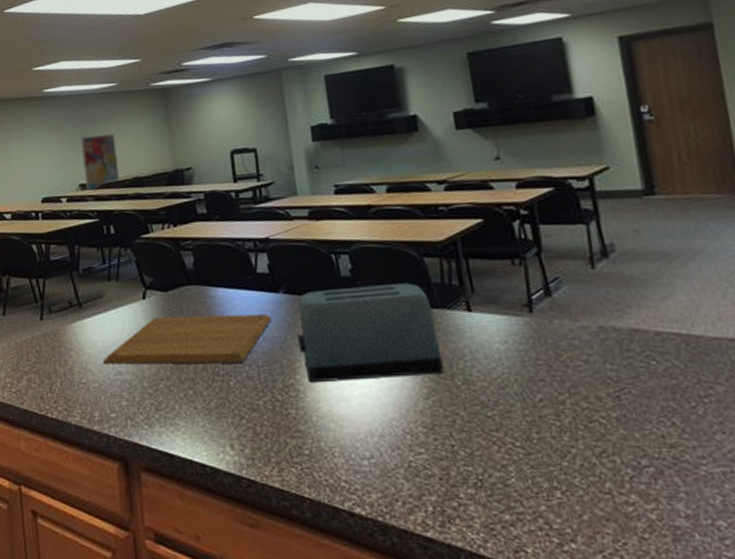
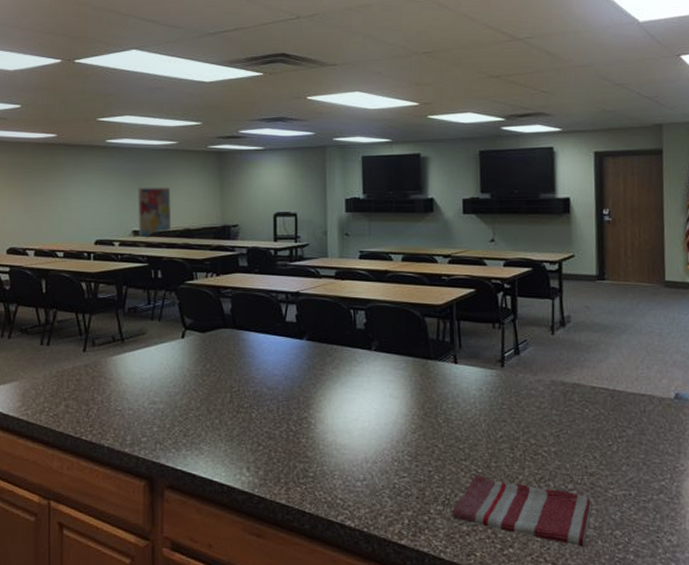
chopping board: present [102,313,272,365] -> none [139,355,294,397]
toaster: present [297,283,445,384] -> none [314,338,431,417]
dish towel: none [488,447,680,542] -> present [453,473,592,547]

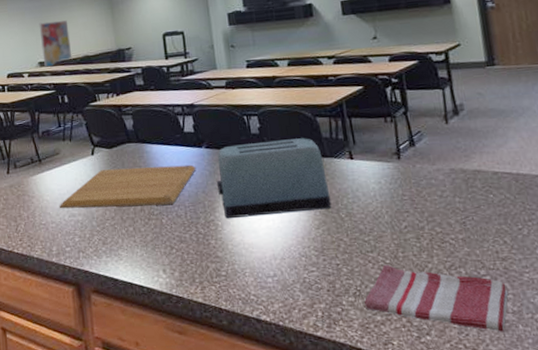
chopping board: none [139,355,294,397] -> present [59,164,196,209]
toaster: none [314,338,431,417] -> present [216,138,332,219]

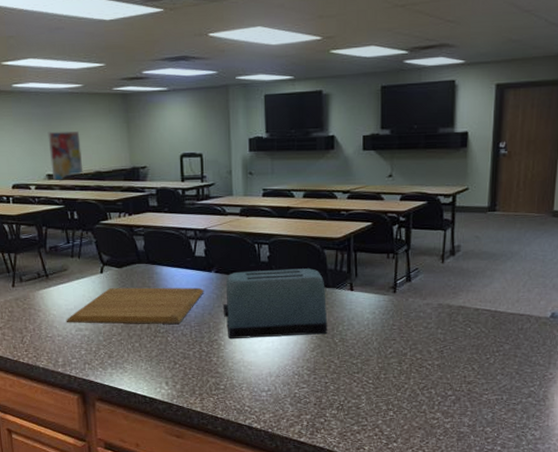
dish towel: present [364,264,509,332] -> none [345,384,468,441]

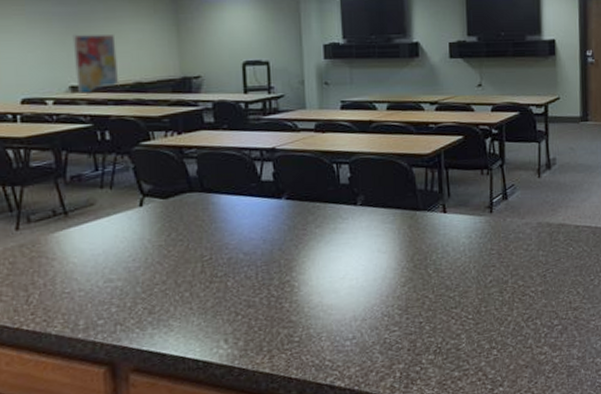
chopping board: present [66,287,204,324] -> none [90,218,273,273]
toaster: present [222,268,328,340] -> none [295,189,420,279]

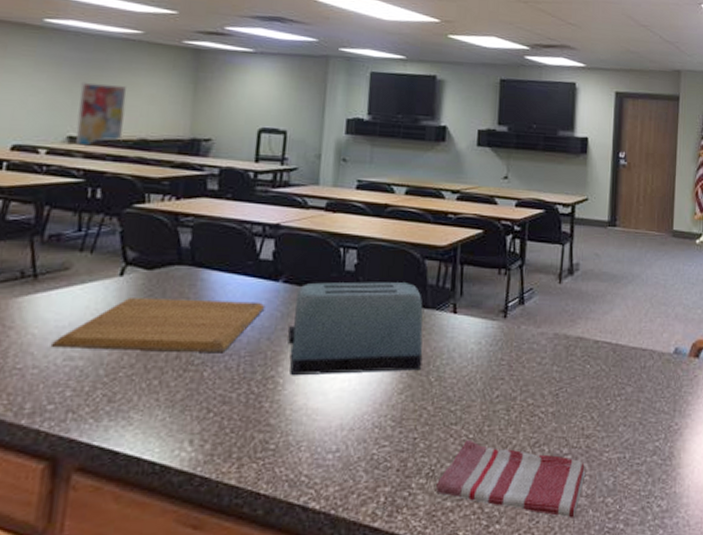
chopping board: none [90,218,273,273] -> present [50,298,266,352]
toaster: none [295,189,420,279] -> present [287,282,423,376]
dish towel: none [444,319,576,378] -> present [436,439,586,518]

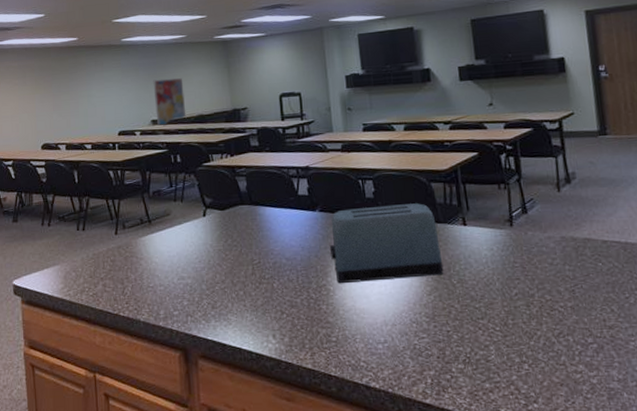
chopping board: present [50,298,266,352] -> none [168,228,310,271]
dish towel: present [436,439,586,518] -> none [474,331,614,400]

